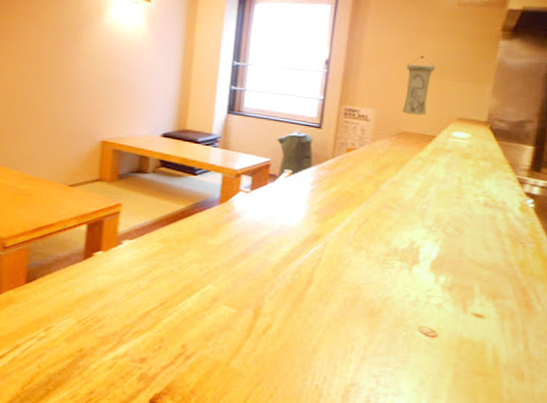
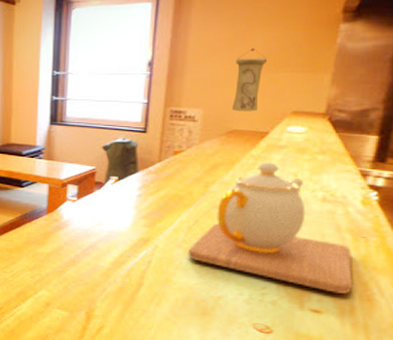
teapot: none [357,165,512,299] -> present [188,162,352,294]

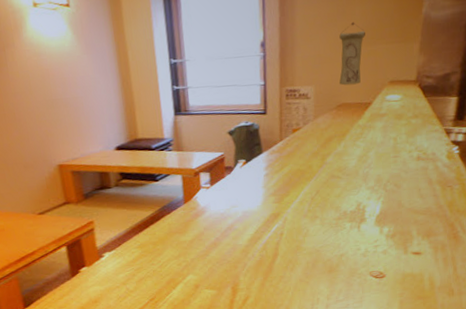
teapot: present [188,162,352,294] -> none [313,130,442,236]

